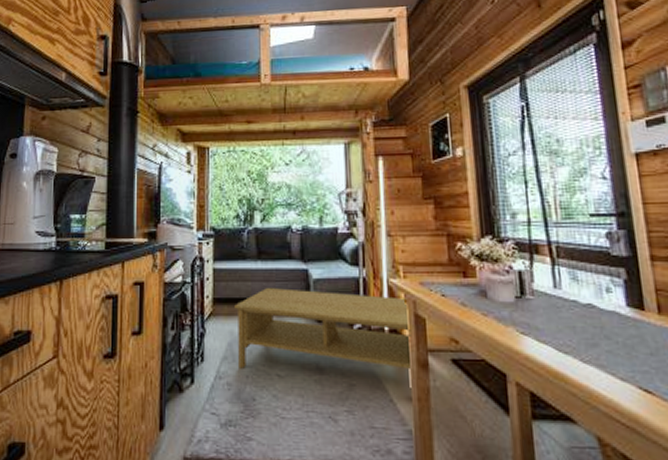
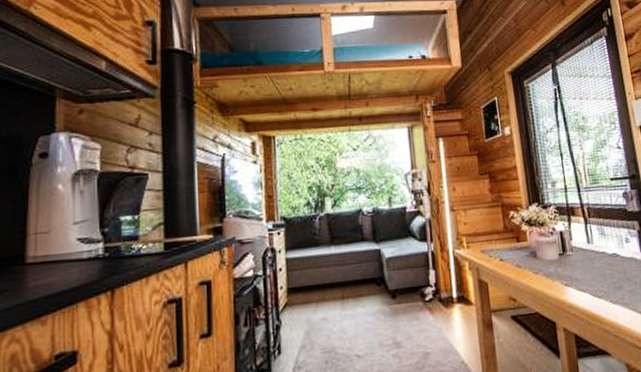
coffee table: present [233,288,414,372] -> none [308,266,481,356]

